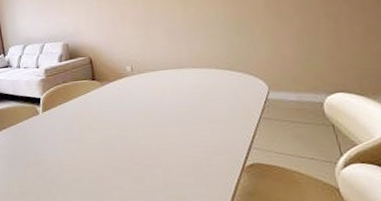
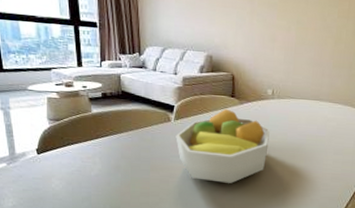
fruit bowl: none [45,92,138,172] -> present [176,108,270,183]

